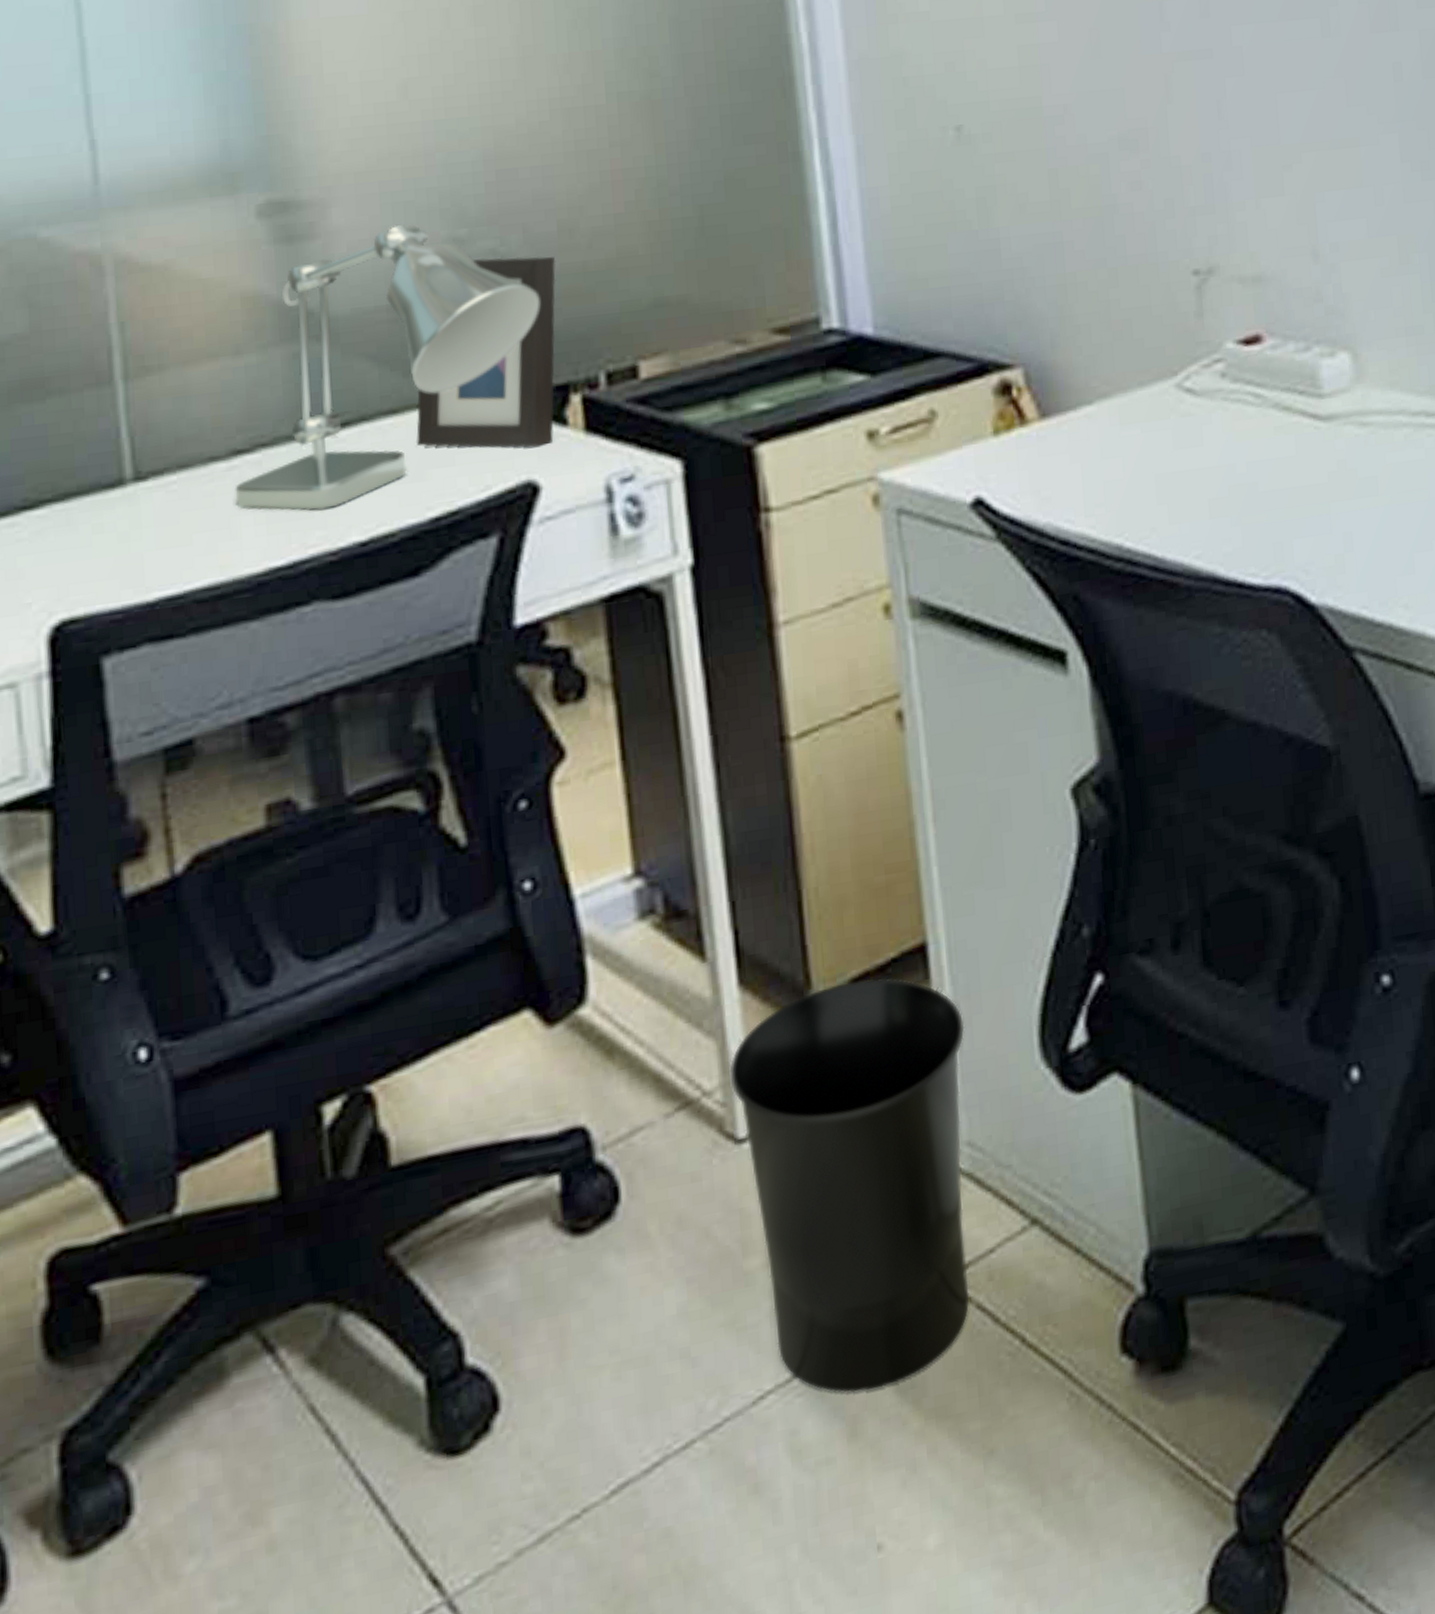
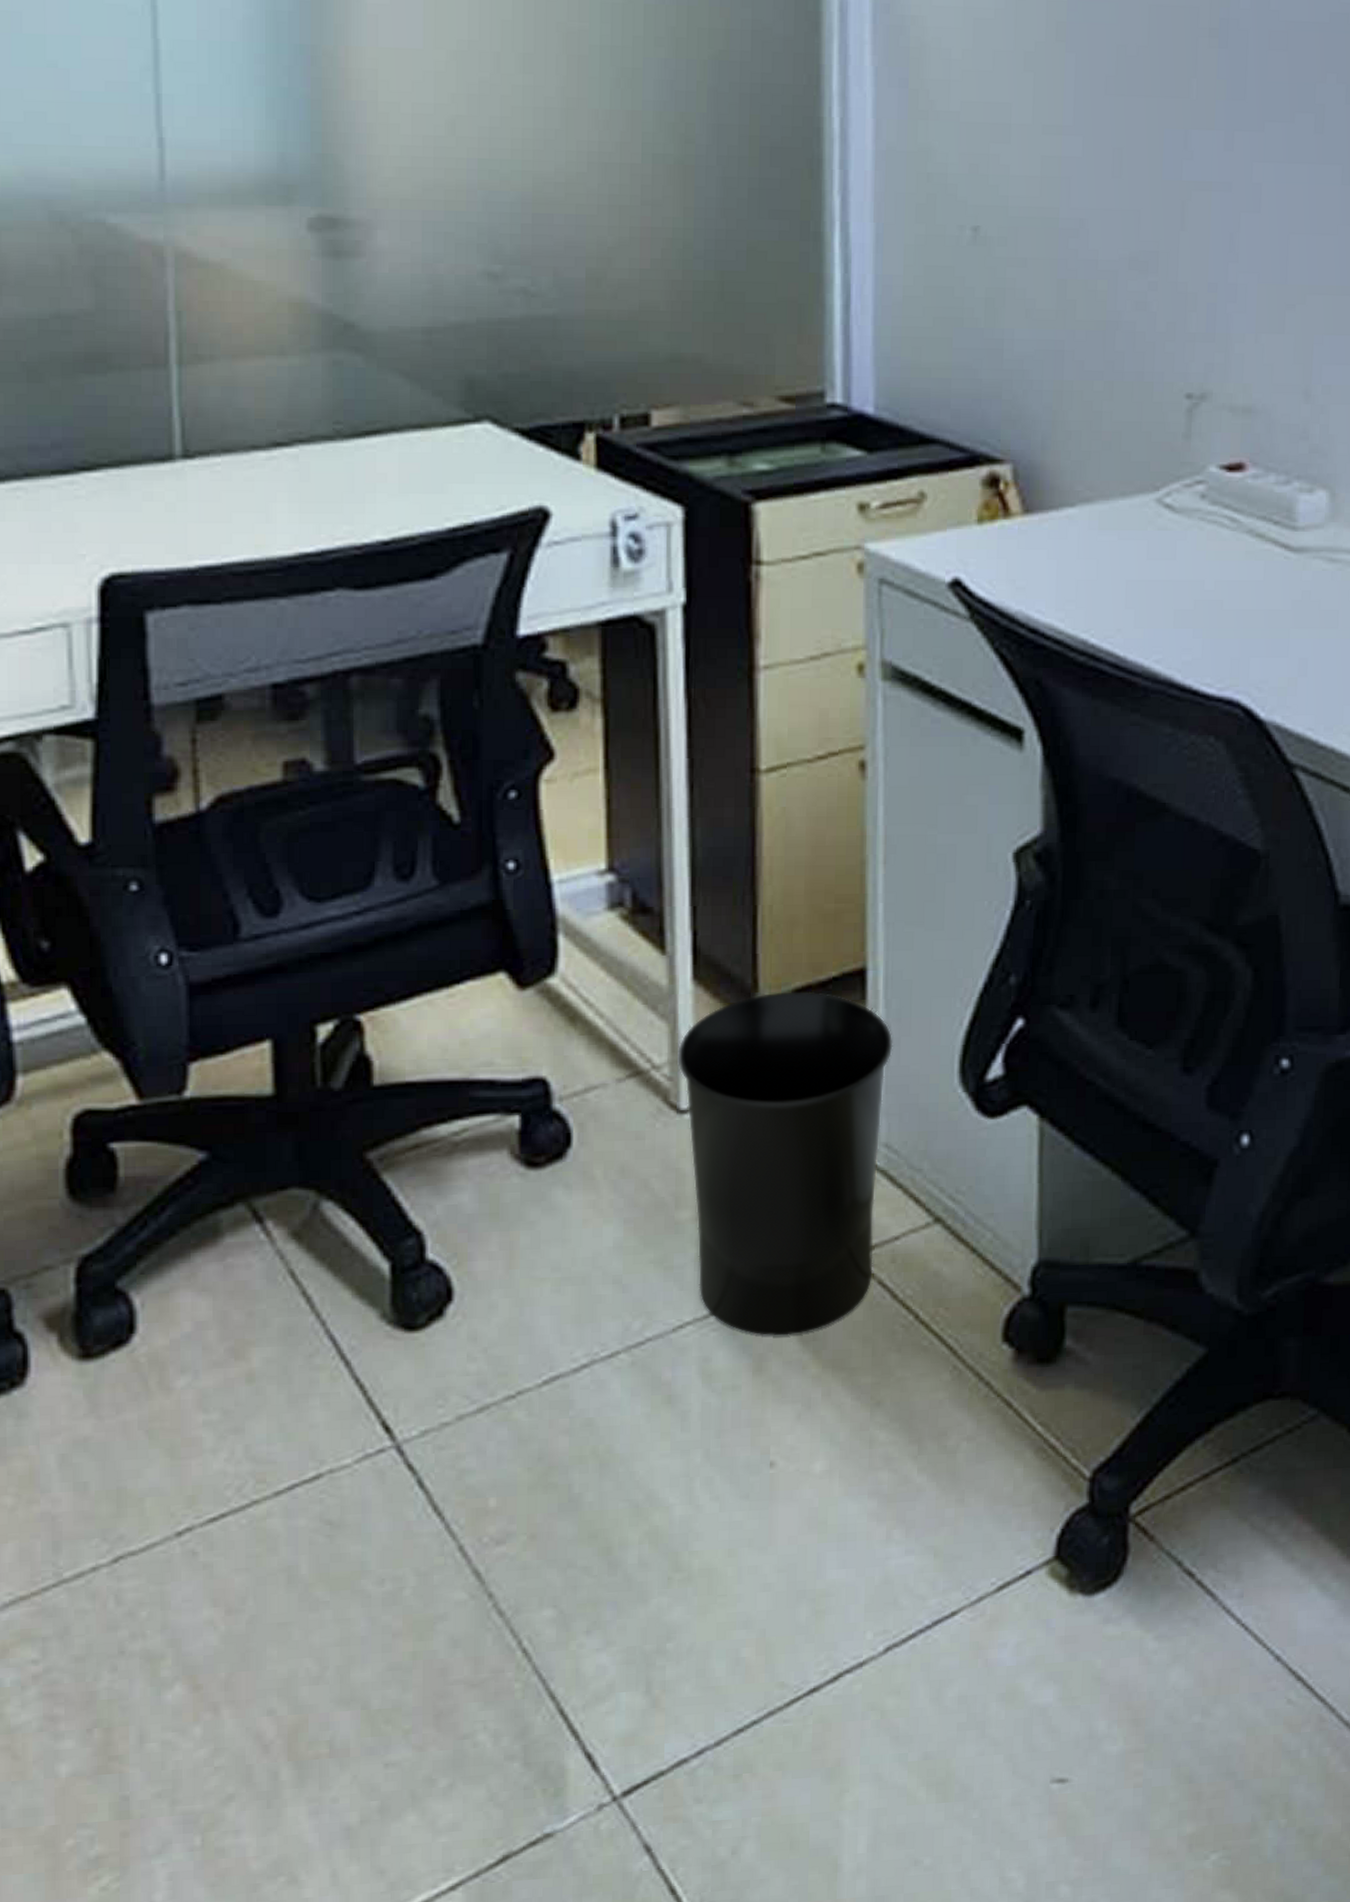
desk lamp: present [235,224,540,511] -> none [273,253,564,507]
picture frame: present [416,256,556,448] -> none [441,294,582,476]

